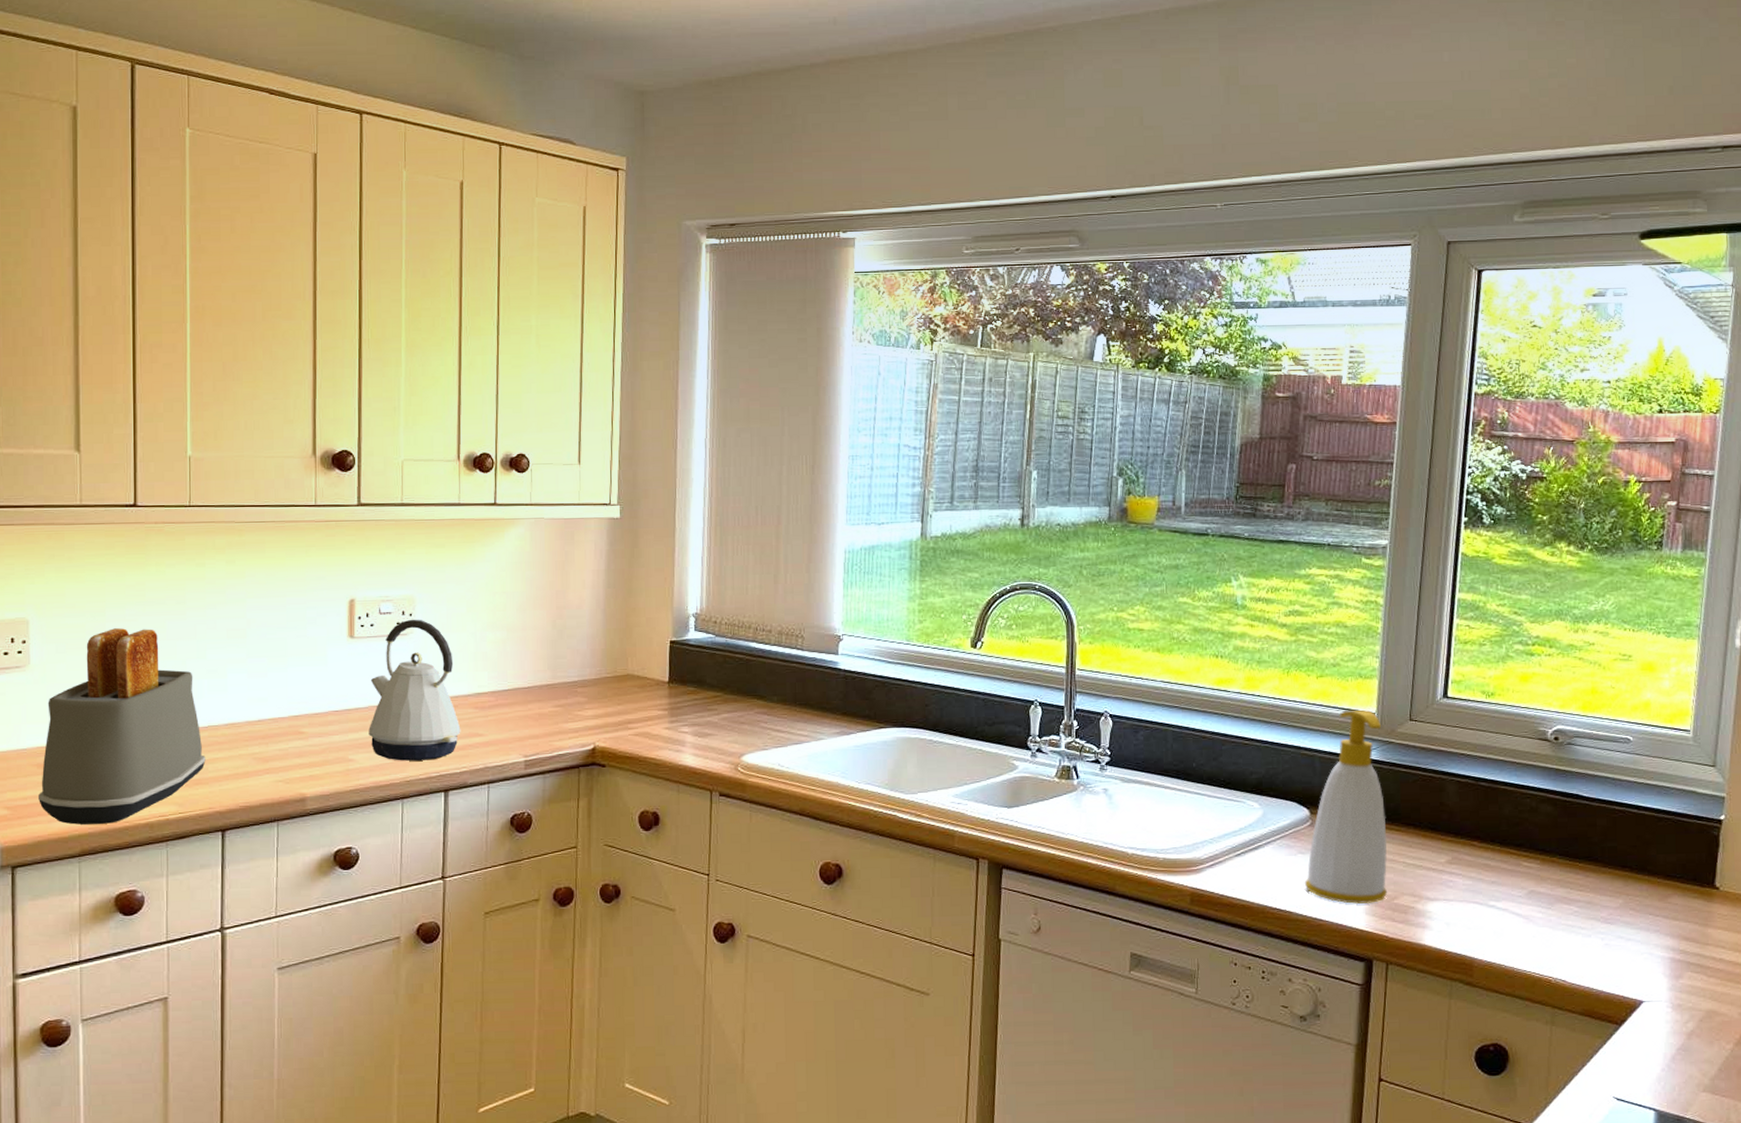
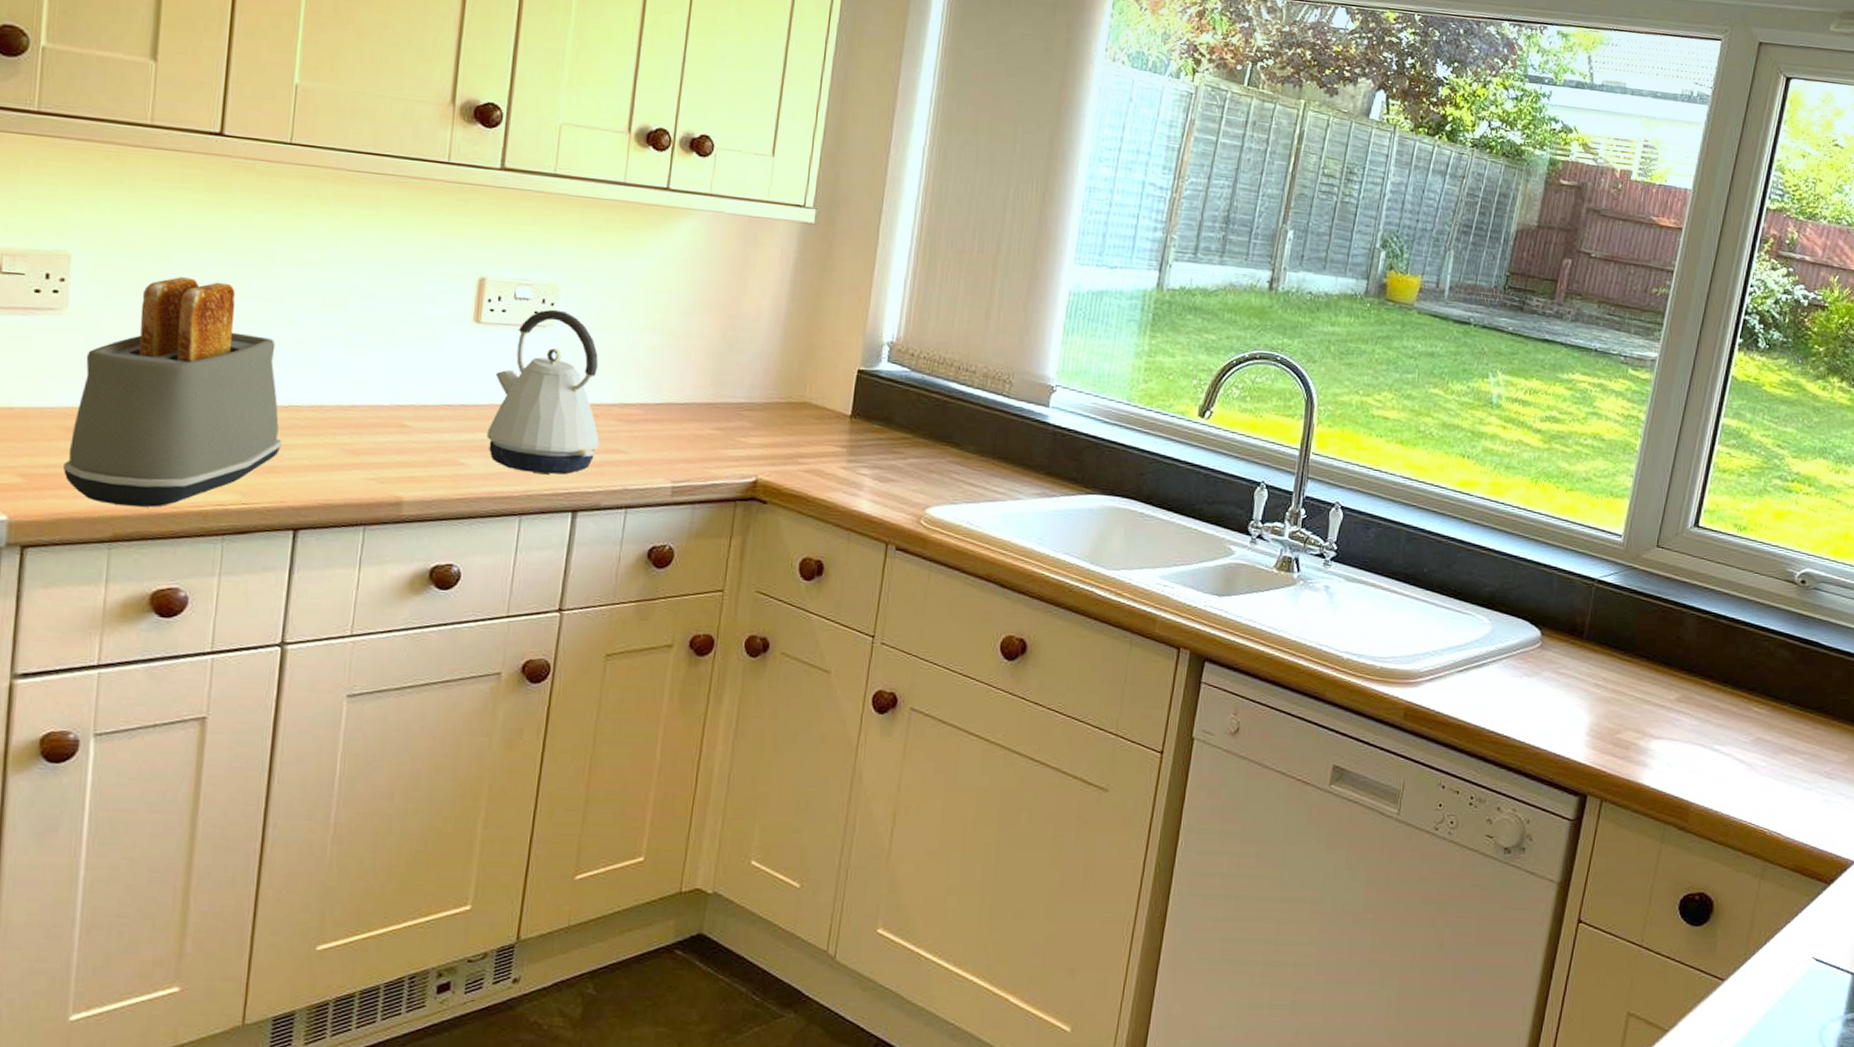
soap bottle: present [1304,710,1388,904] -> none [1526,528,1627,736]

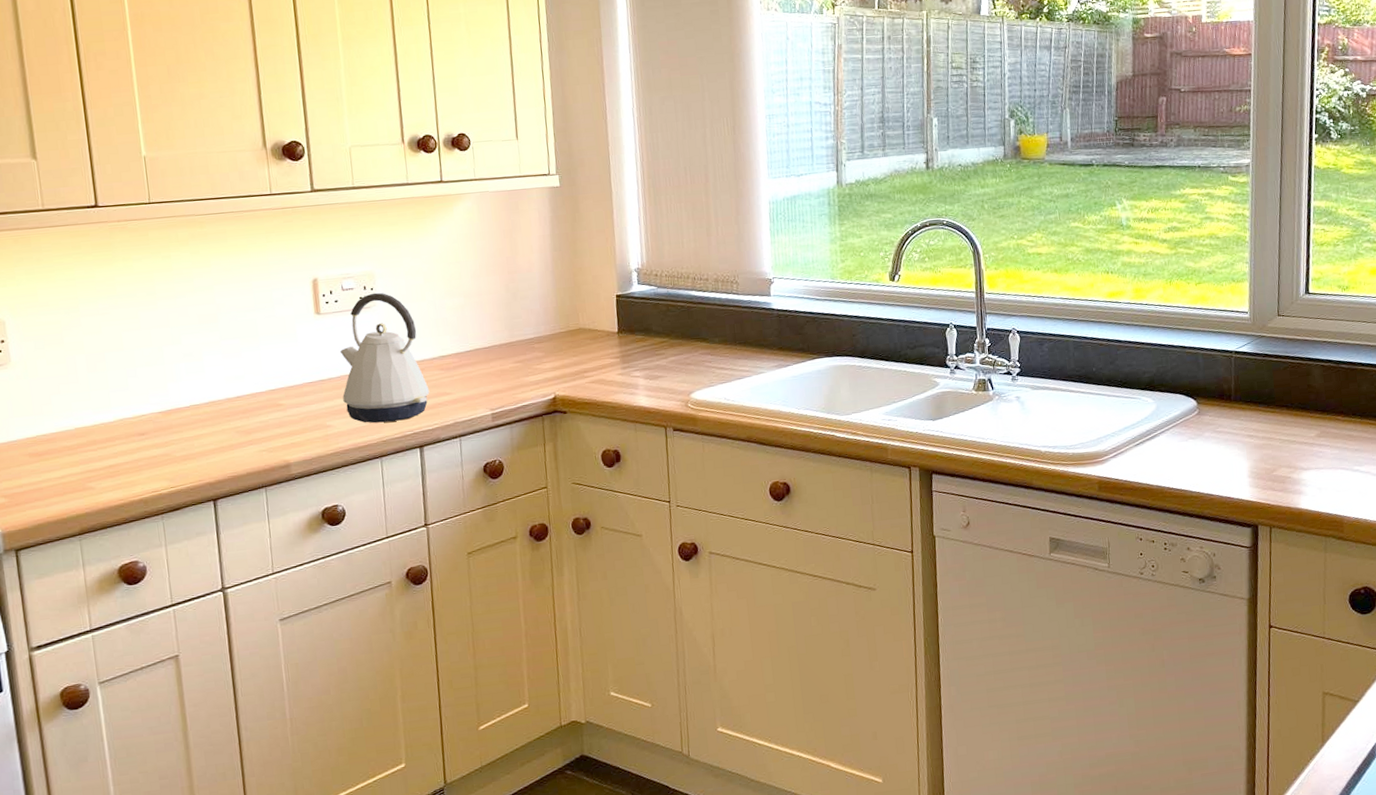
toaster: present [63,277,282,507] -> none [32,320,191,506]

